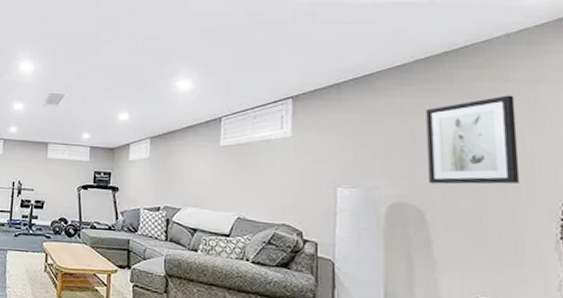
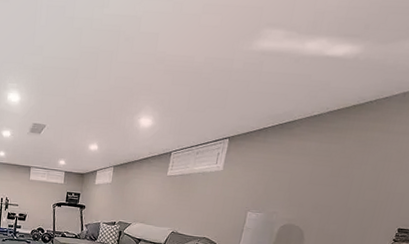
wall art: present [426,95,521,185] -> none [313,144,392,214]

